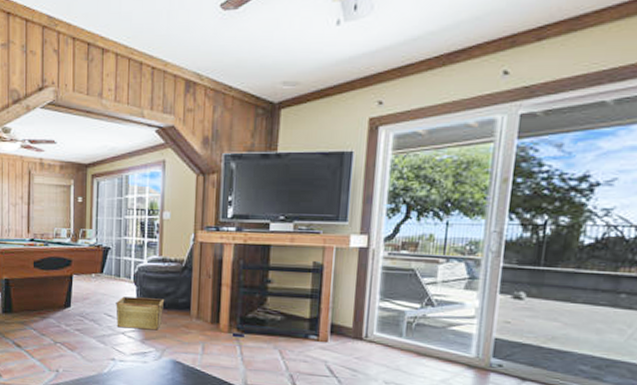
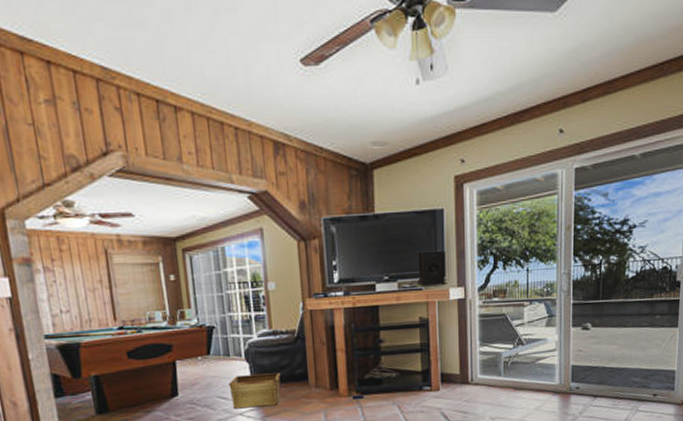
studio monitor: none [314,193,351,232] -> present [416,250,446,287]

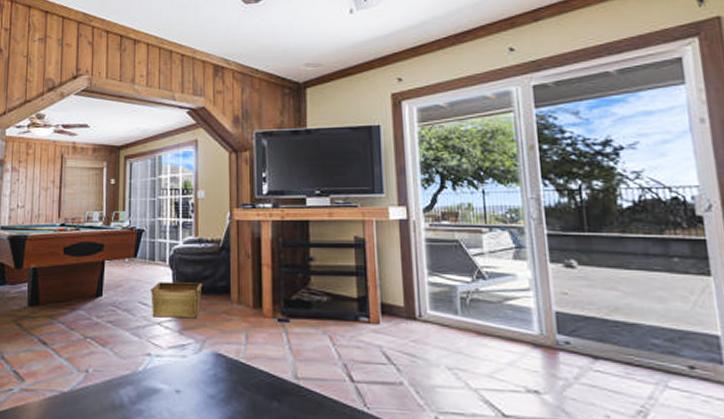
studio monitor: present [416,250,446,287] -> none [350,166,385,204]

